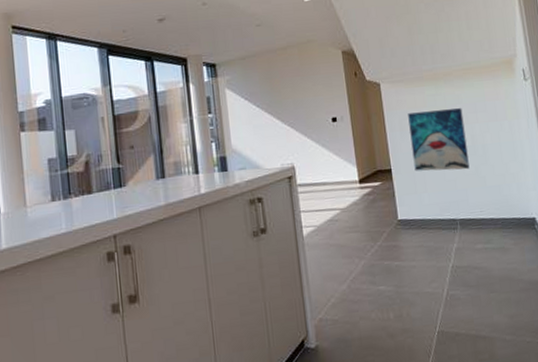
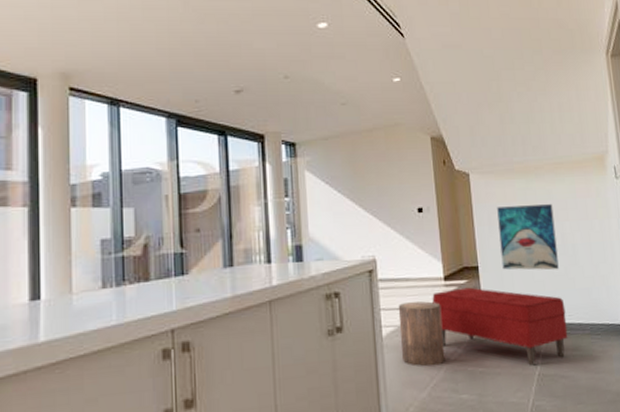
stool: none [316,202,363,262] -> present [398,301,445,367]
bench: none [348,188,480,259] -> present [432,287,568,366]

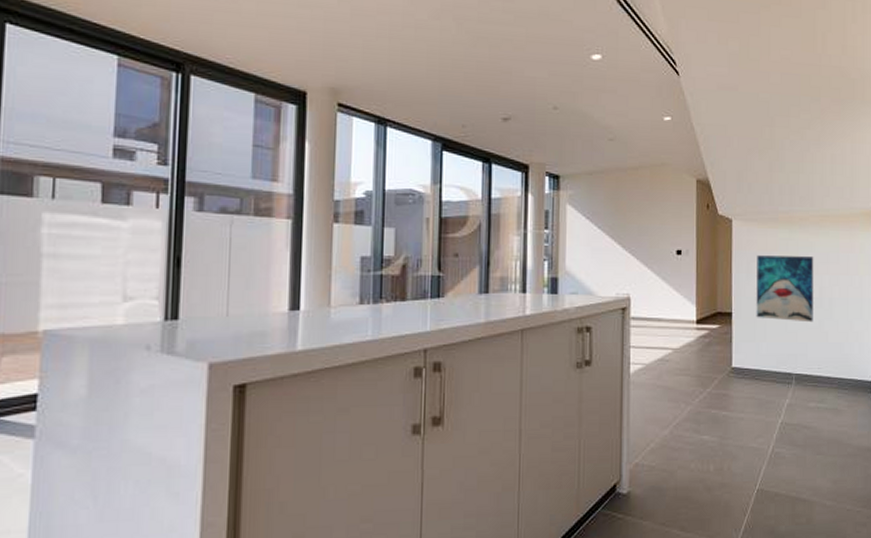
stool: present [398,301,445,367] -> none [647,343,691,406]
bench: present [432,287,568,366] -> none [683,332,815,414]

